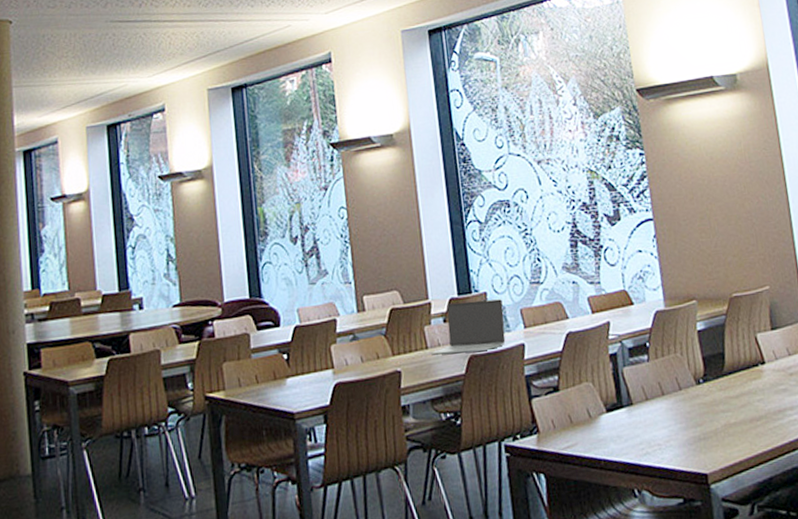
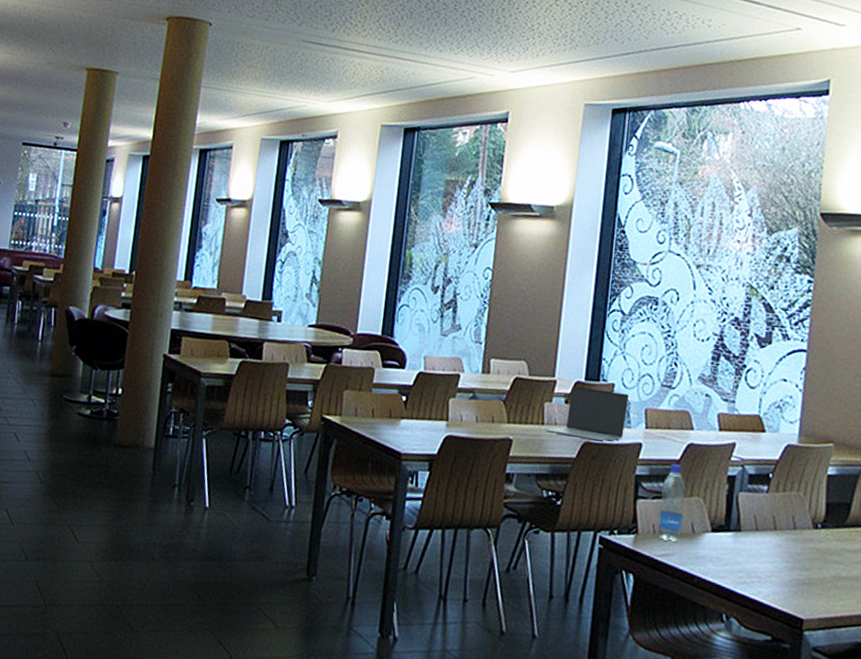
bottle: none [552,355,580,433] -> present [657,464,686,542]

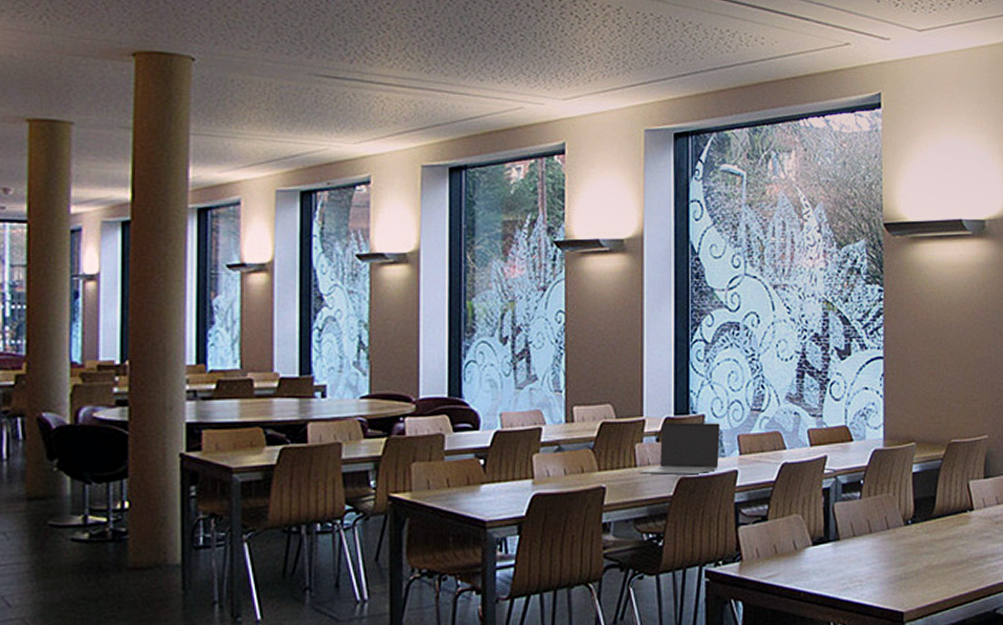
bottle: present [657,464,686,542] -> none [761,485,785,562]

